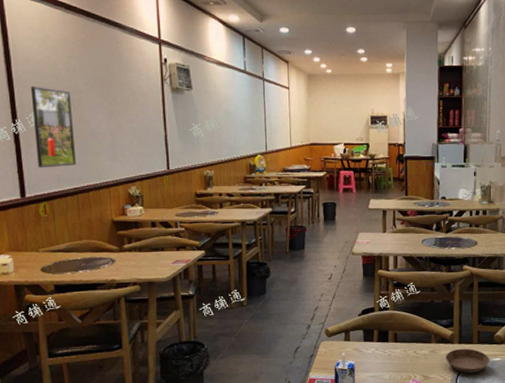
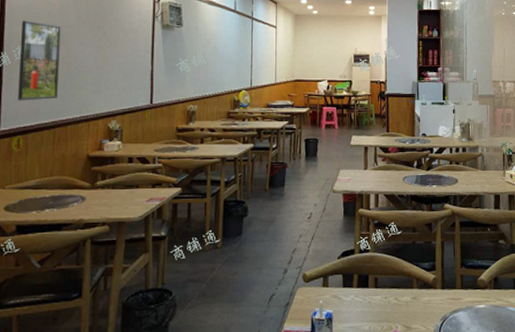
saucer: present [446,348,490,374] -> none [428,294,474,323]

